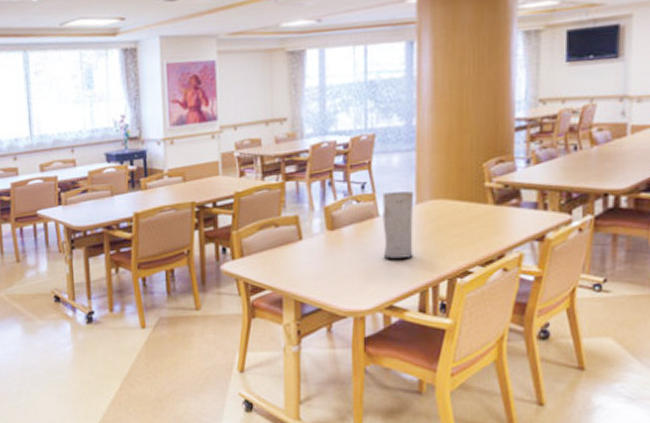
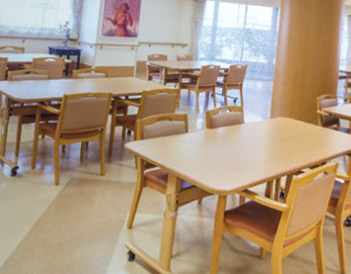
vase: present [382,191,415,259] -> none [244,107,270,156]

